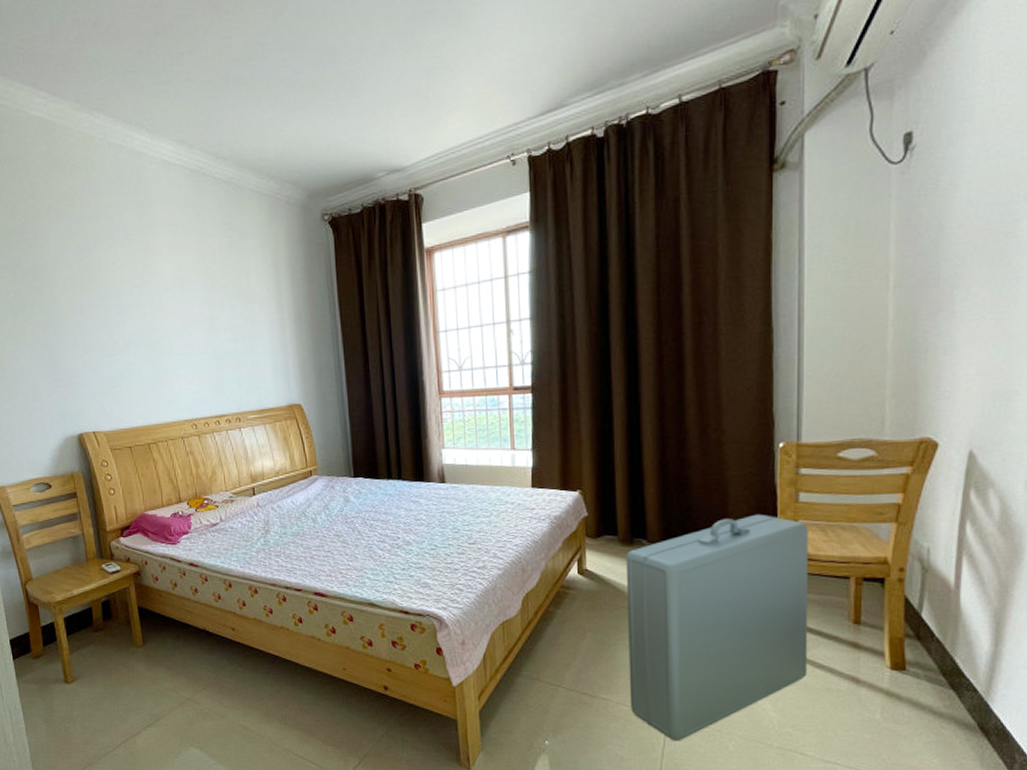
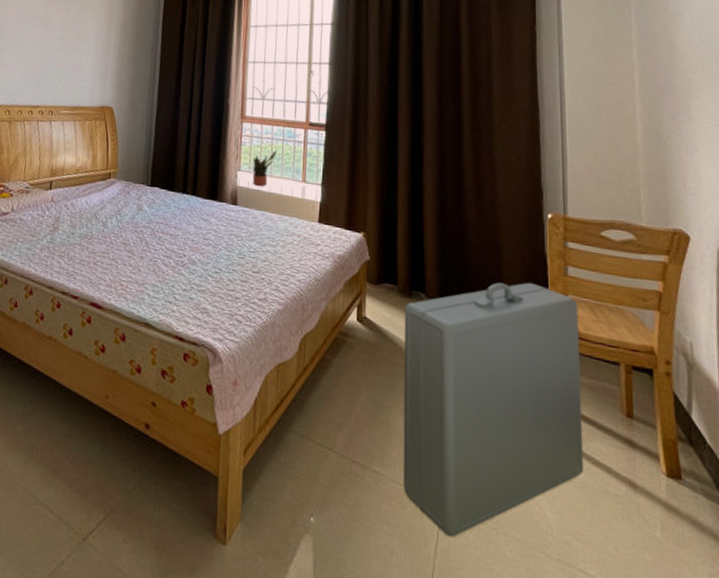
potted plant: none [457,422,481,460] -> present [252,150,277,186]

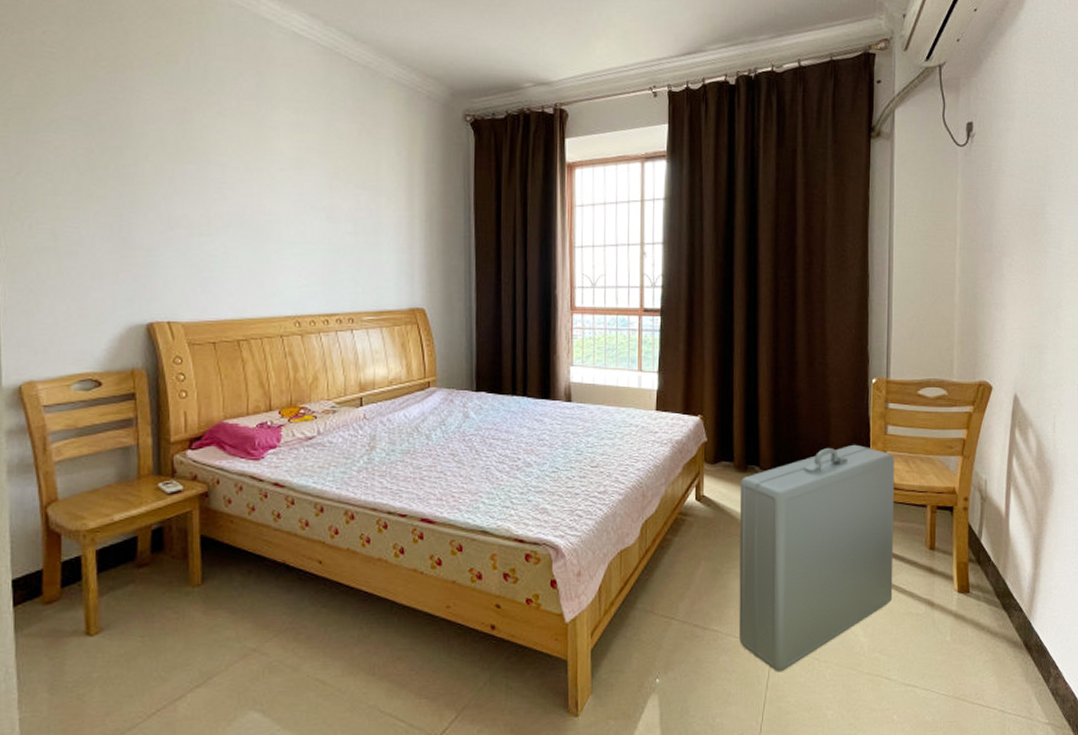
potted plant: present [252,150,277,186] -> none [586,341,610,379]

